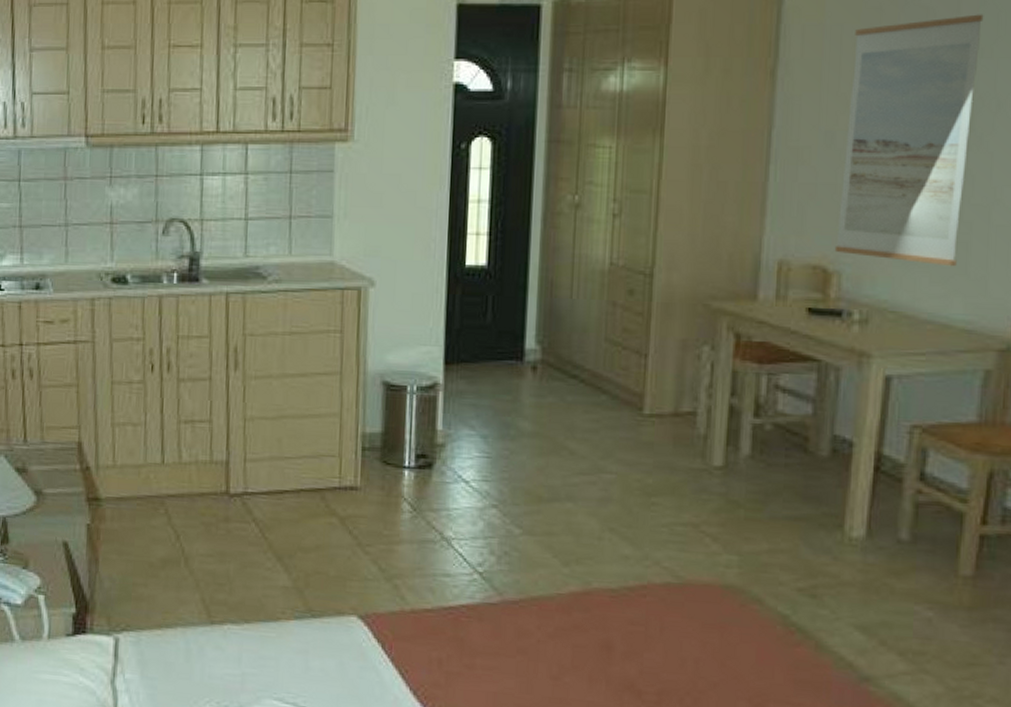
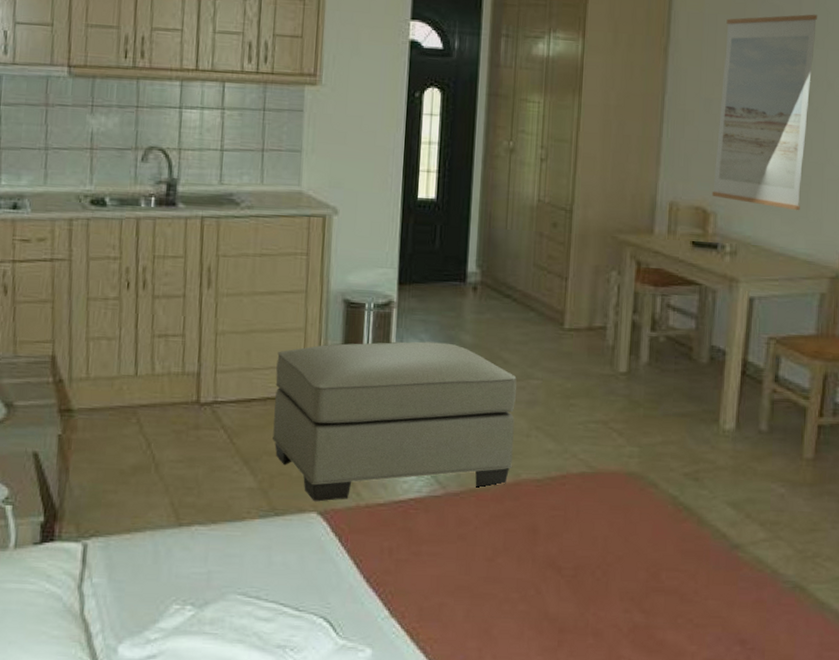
ottoman: none [307,428,586,605] -> present [272,341,517,502]

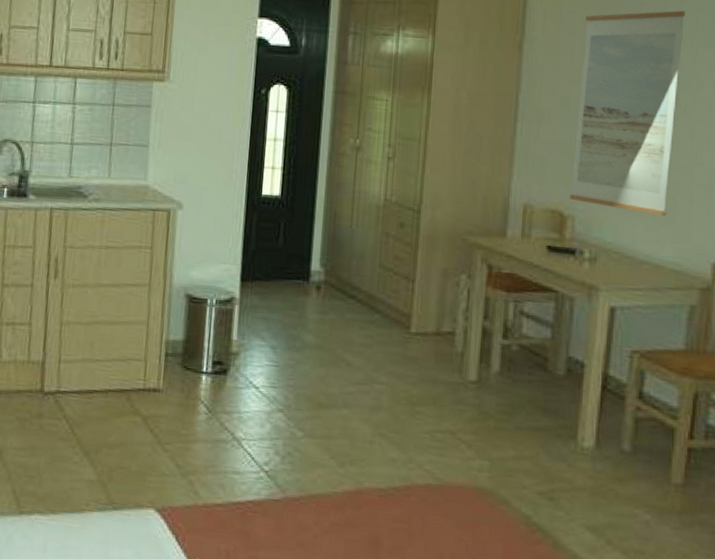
ottoman: present [272,341,517,502] -> none [113,338,360,498]

